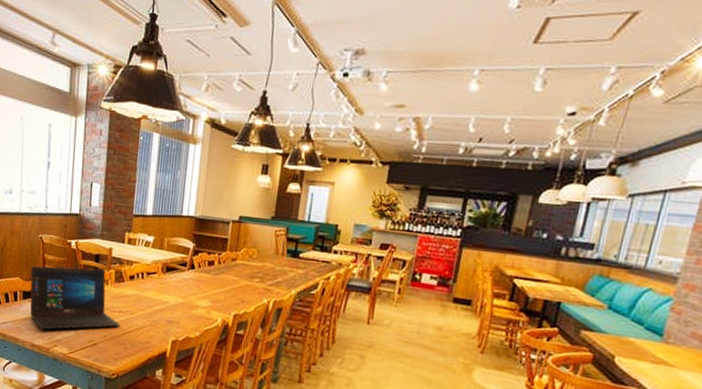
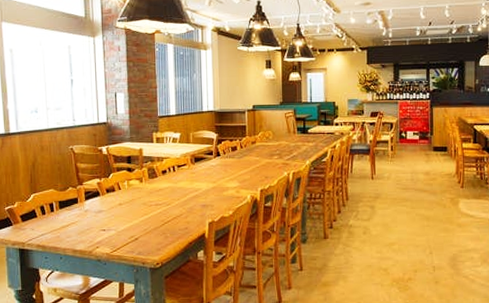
laptop: present [30,266,120,330] -> none [65,168,159,234]

